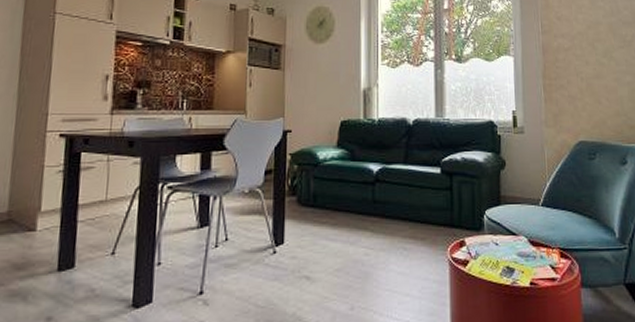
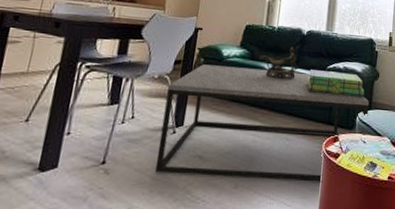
coffee table: none [258,169,498,299] -> present [154,64,370,182]
decorative bowl: none [361,140,407,180] -> present [259,47,298,80]
stack of books: none [420,164,490,192] -> present [306,70,365,98]

